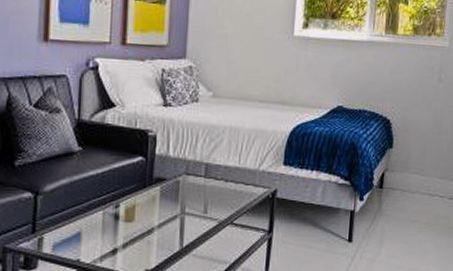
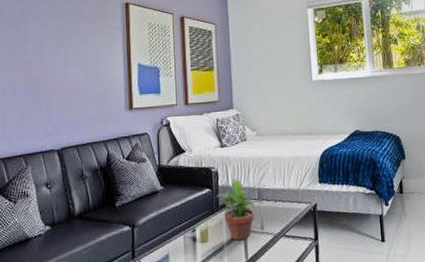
potted plant: none [150,148,211,224] -> present [216,179,264,241]

